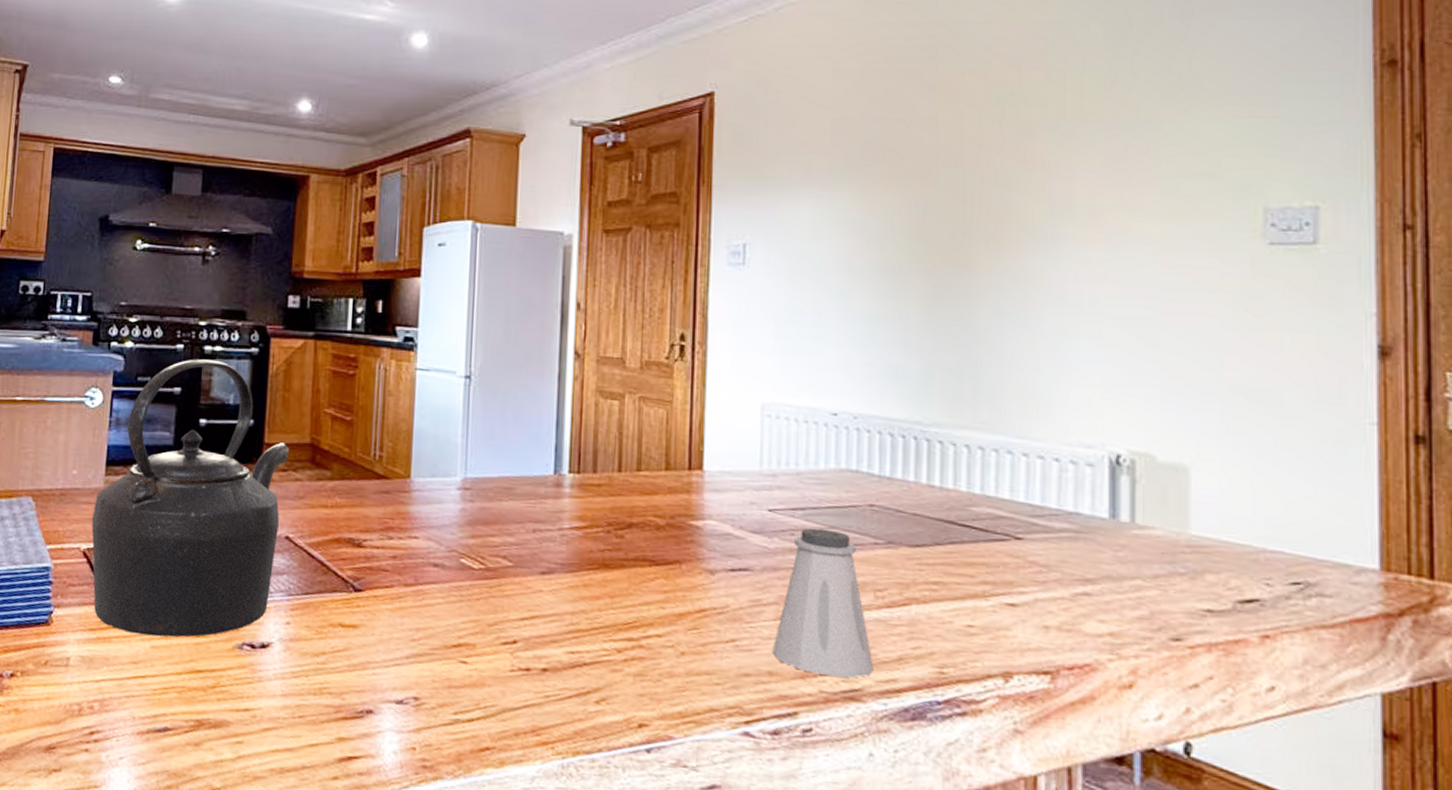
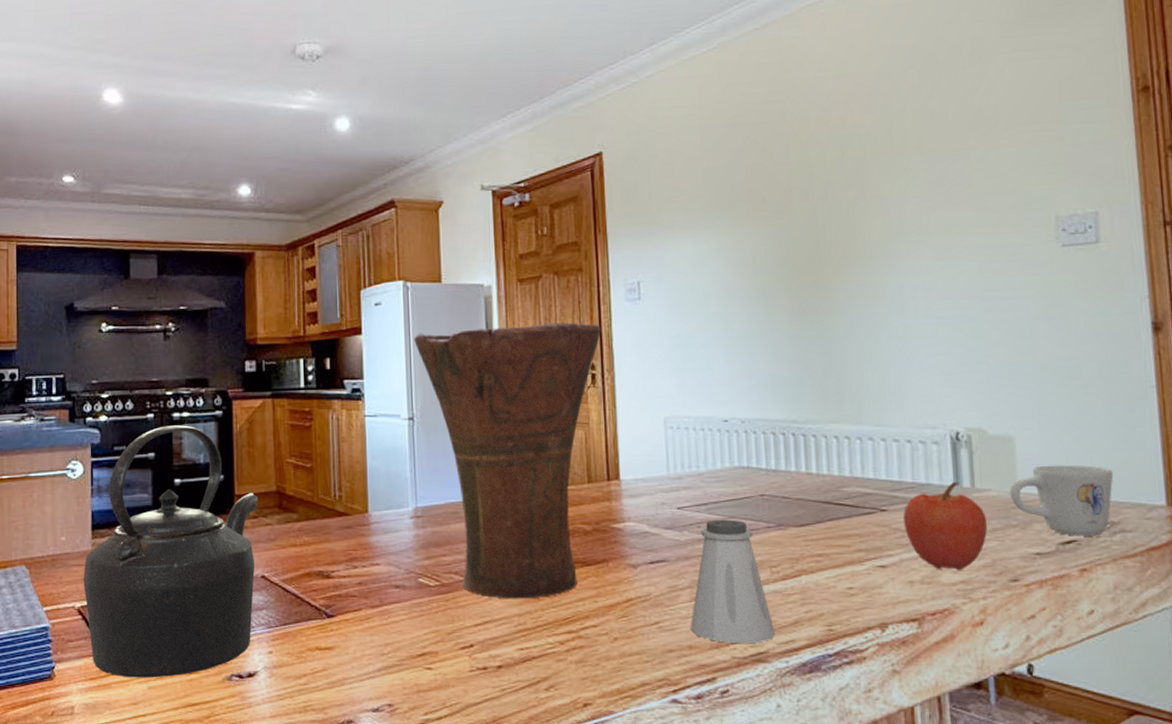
vase: none [478,281,696,596] -> present [413,322,601,599]
apple: none [1043,514,1148,620] -> present [903,482,988,570]
mug: none [1178,505,1314,597] -> present [1009,464,1114,536]

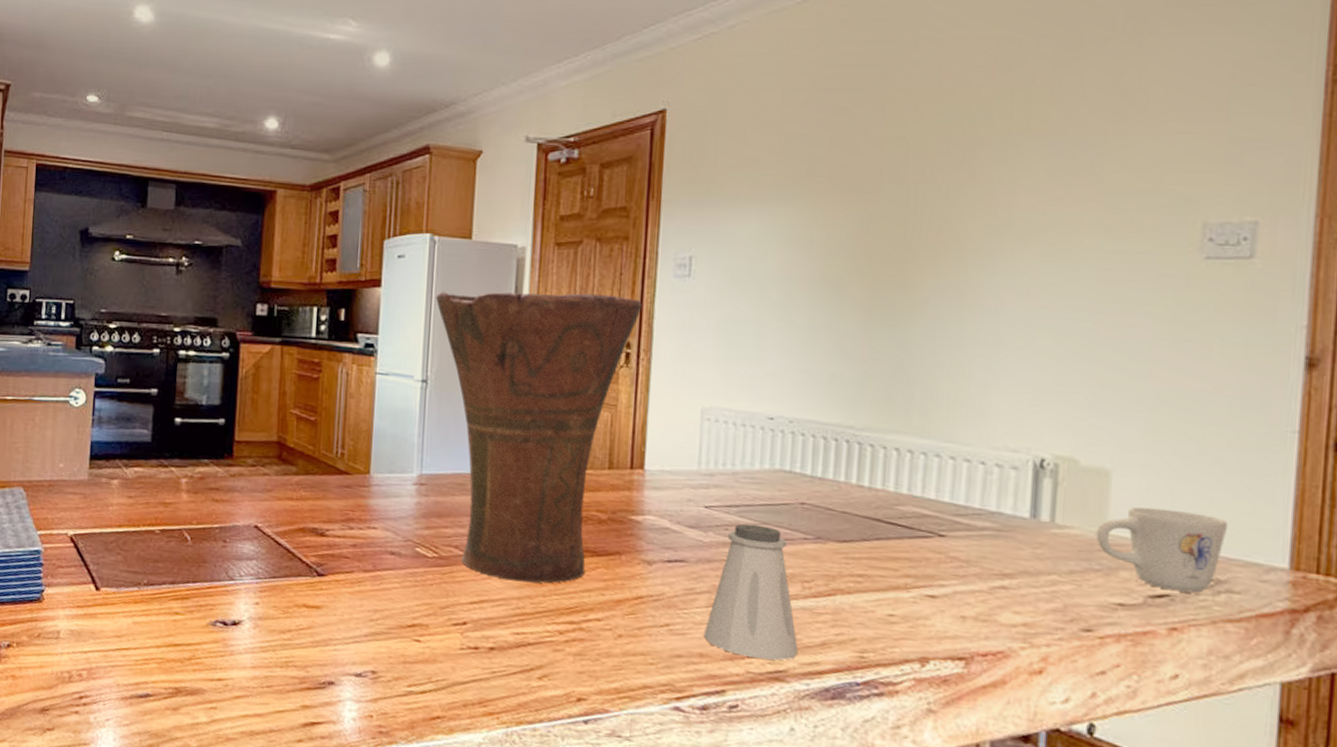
kettle: present [83,425,259,678] -> none [77,362,259,615]
apple: present [903,482,988,570] -> none [964,514,1065,612]

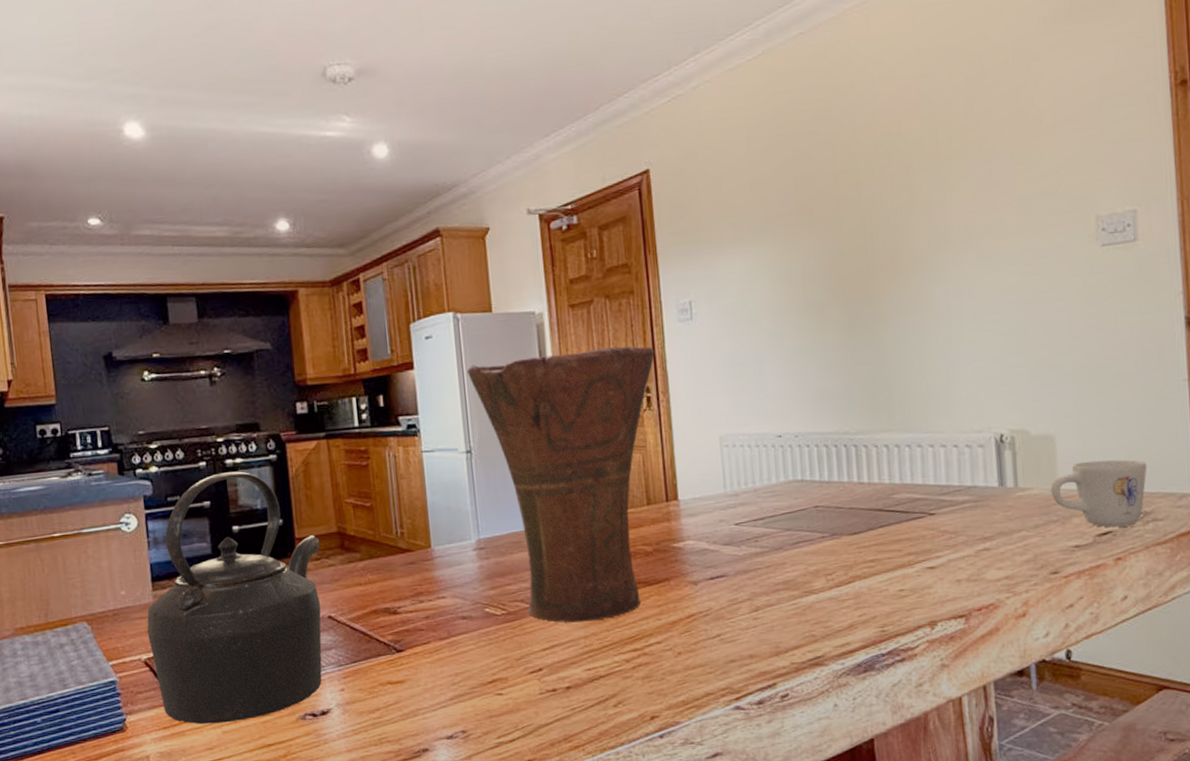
kettle: none [77,362,259,615] -> present [147,471,322,725]
saltshaker: present [703,523,799,661] -> none [750,532,831,651]

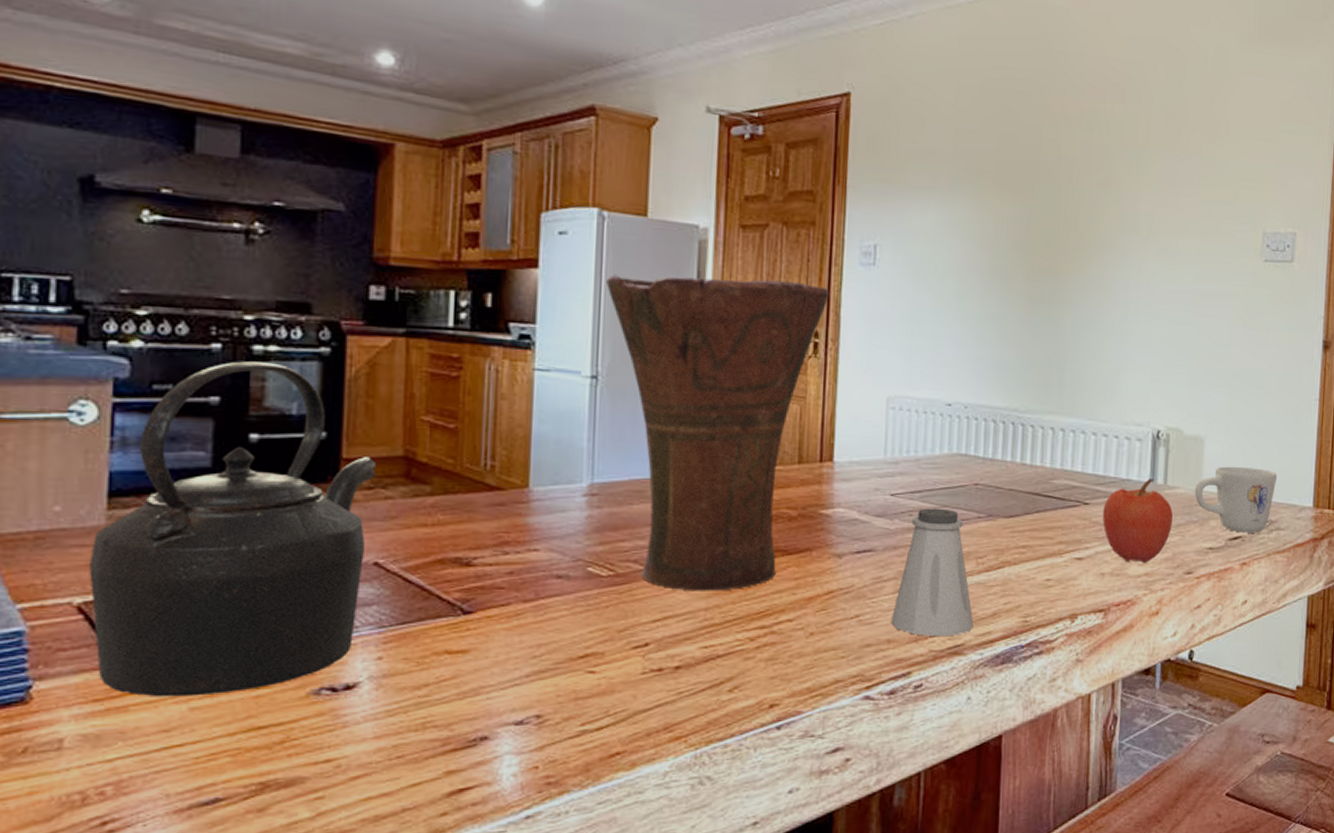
saltshaker: none [750,532,831,651] -> present [890,508,974,637]
apple: none [951,483,1030,567] -> present [1103,479,1174,563]

